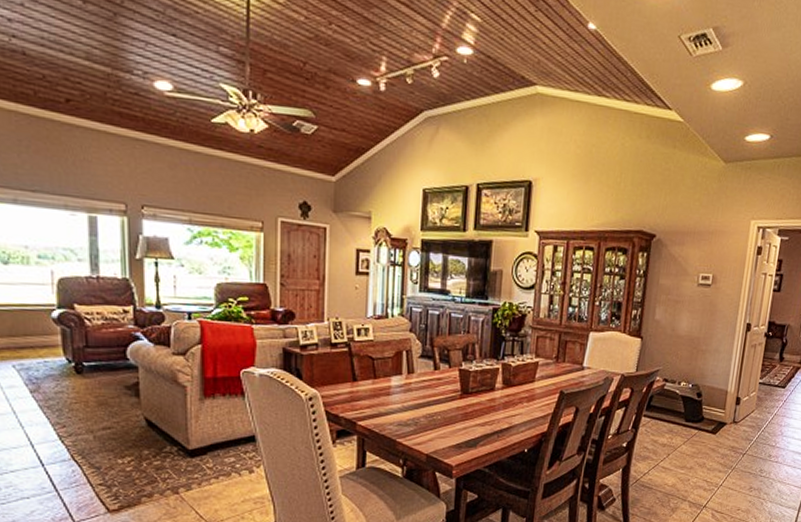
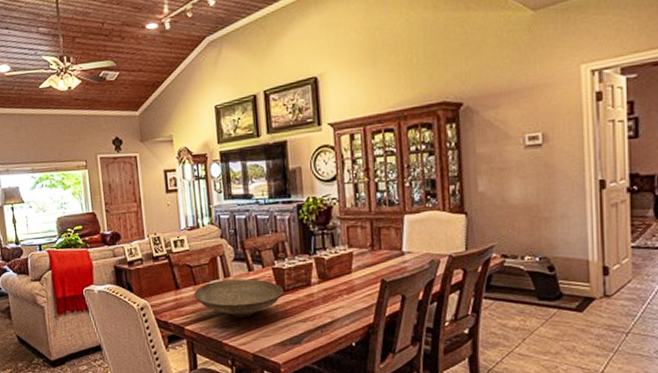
decorative bowl: none [372,376,466,418] -> present [193,279,283,319]

